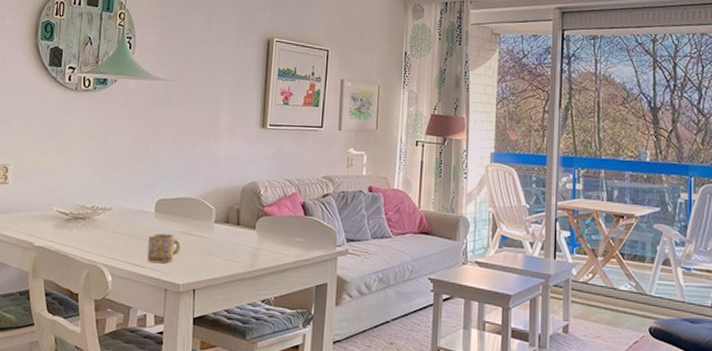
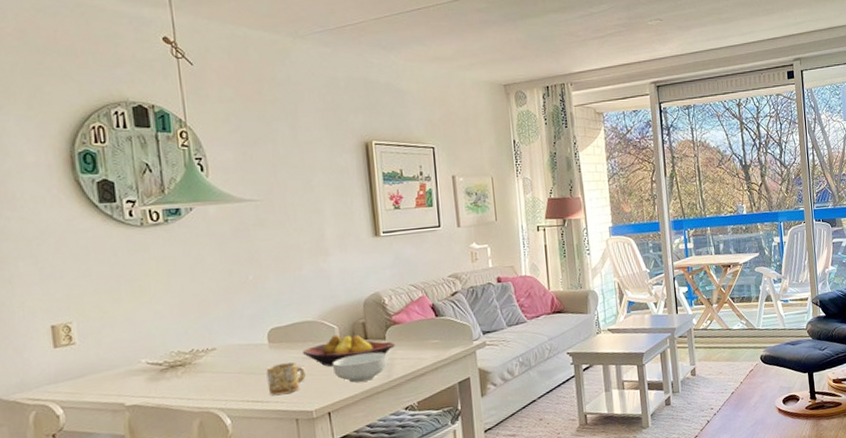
fruit bowl: none [181,216,263,246] -> present [302,335,395,368]
cereal bowl: none [204,238,254,266] -> present [332,352,388,383]

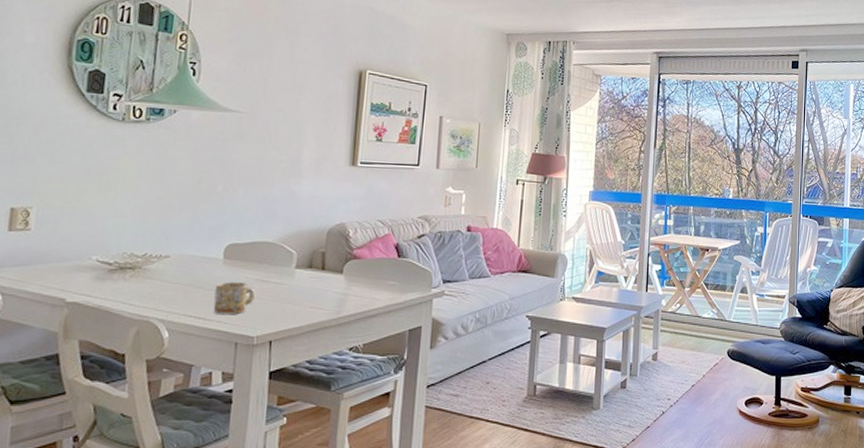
fruit bowl: present [302,335,395,368] -> none [255,260,351,294]
cereal bowl: present [332,352,388,383] -> none [283,284,341,314]

